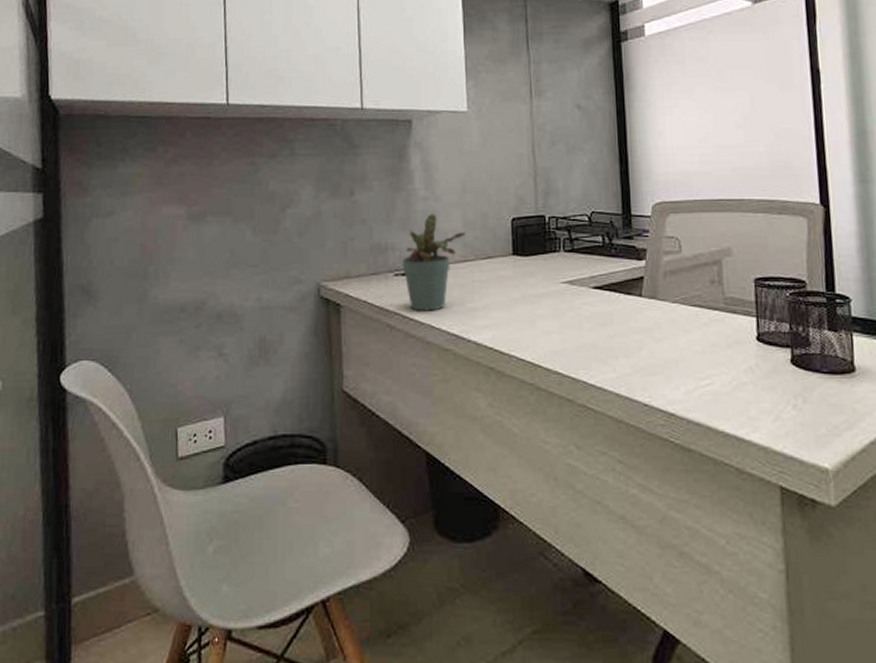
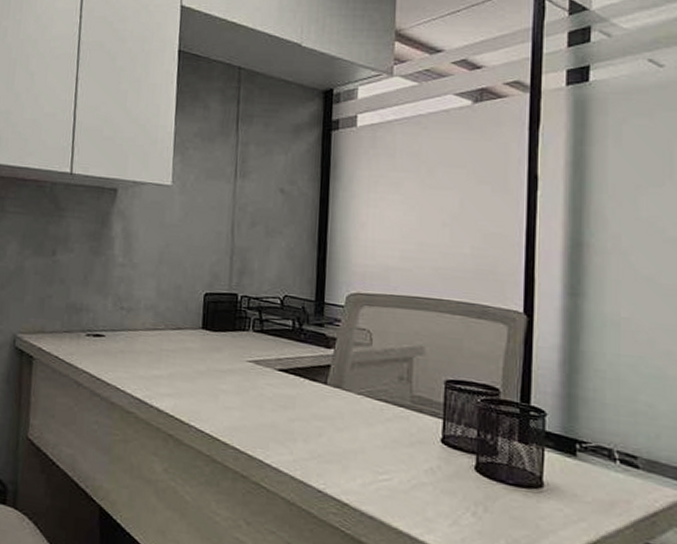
potted plant: present [402,213,466,311] -> none [94,279,158,374]

